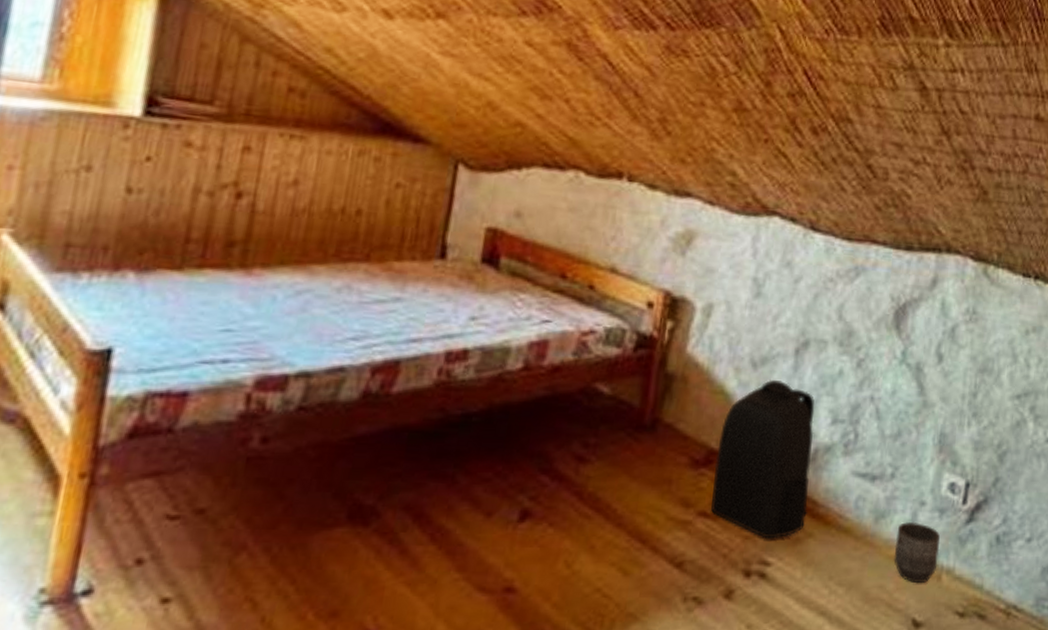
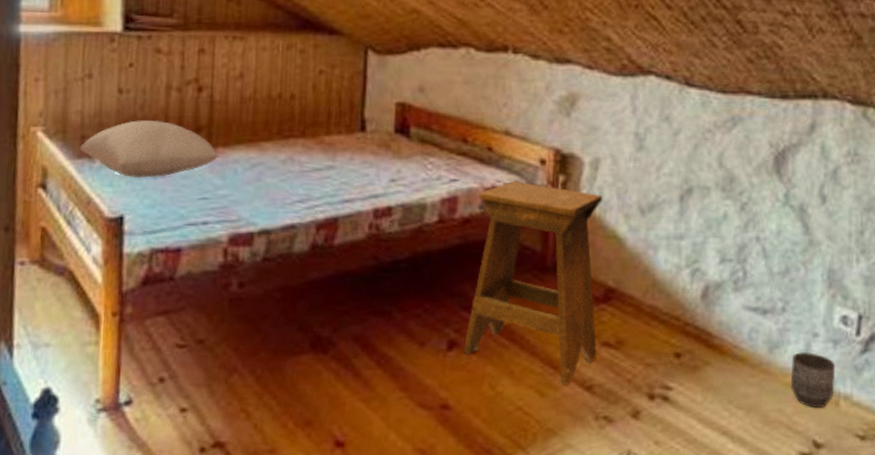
pillow: none [60,228,256,302] -> present [79,120,220,179]
stool: none [538,326,713,562] -> present [464,182,603,385]
backpack: present [711,379,815,539] -> none [613,224,704,366]

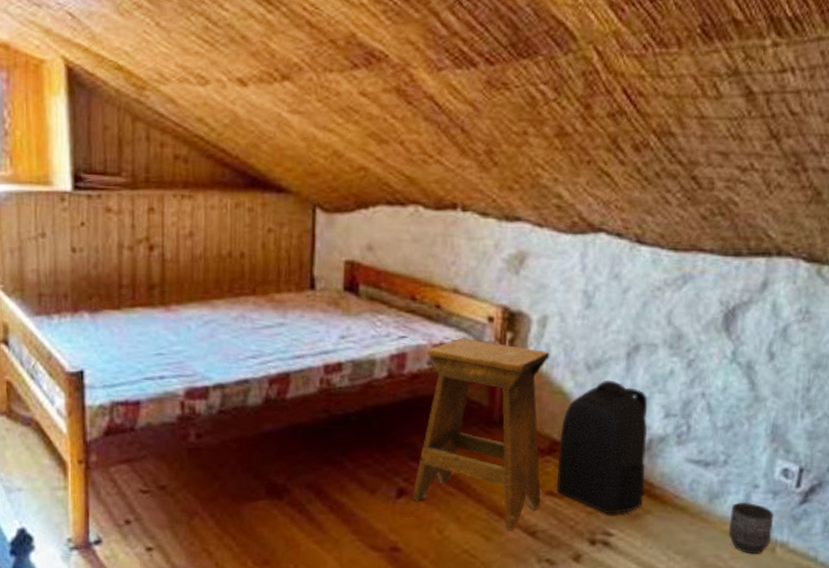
pillow: present [79,120,220,179] -> none [37,278,174,335]
backpack: none [613,224,704,366] -> present [557,380,648,515]

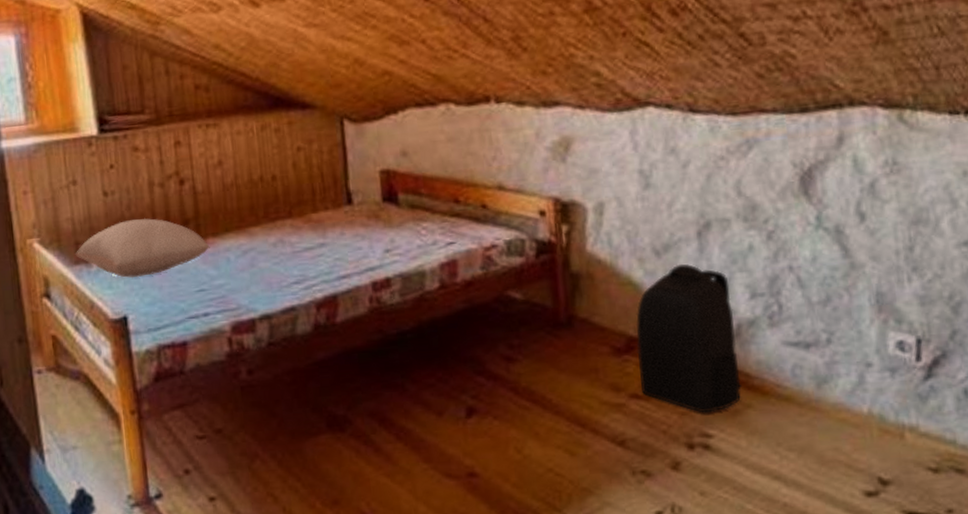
pillow: none [37,278,174,335] -> present [75,218,211,279]
stool: present [413,338,550,531] -> none [478,237,625,442]
planter: present [728,501,774,555] -> none [844,383,898,444]

